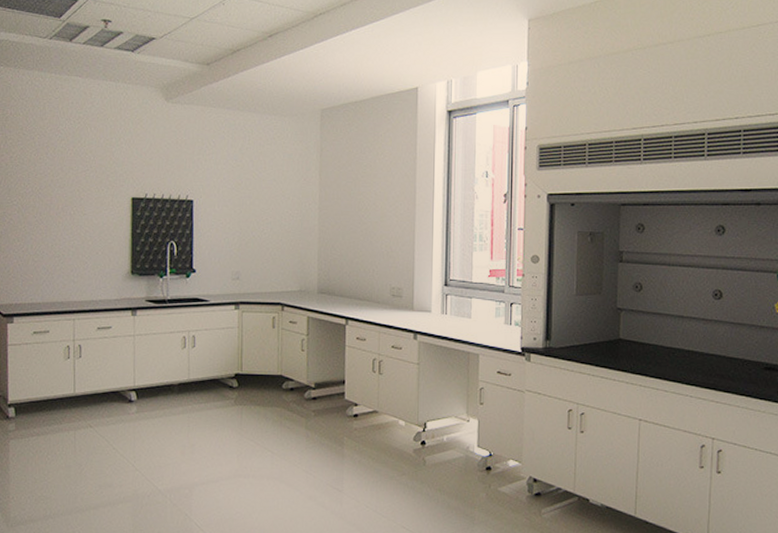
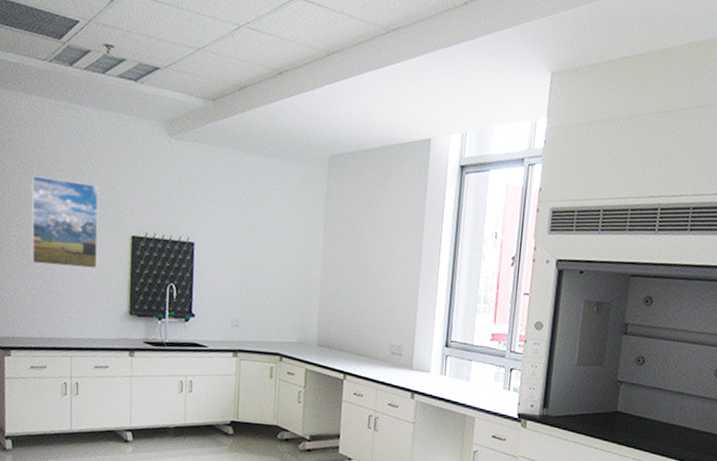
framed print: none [33,146,99,231] -> present [31,176,99,268]

